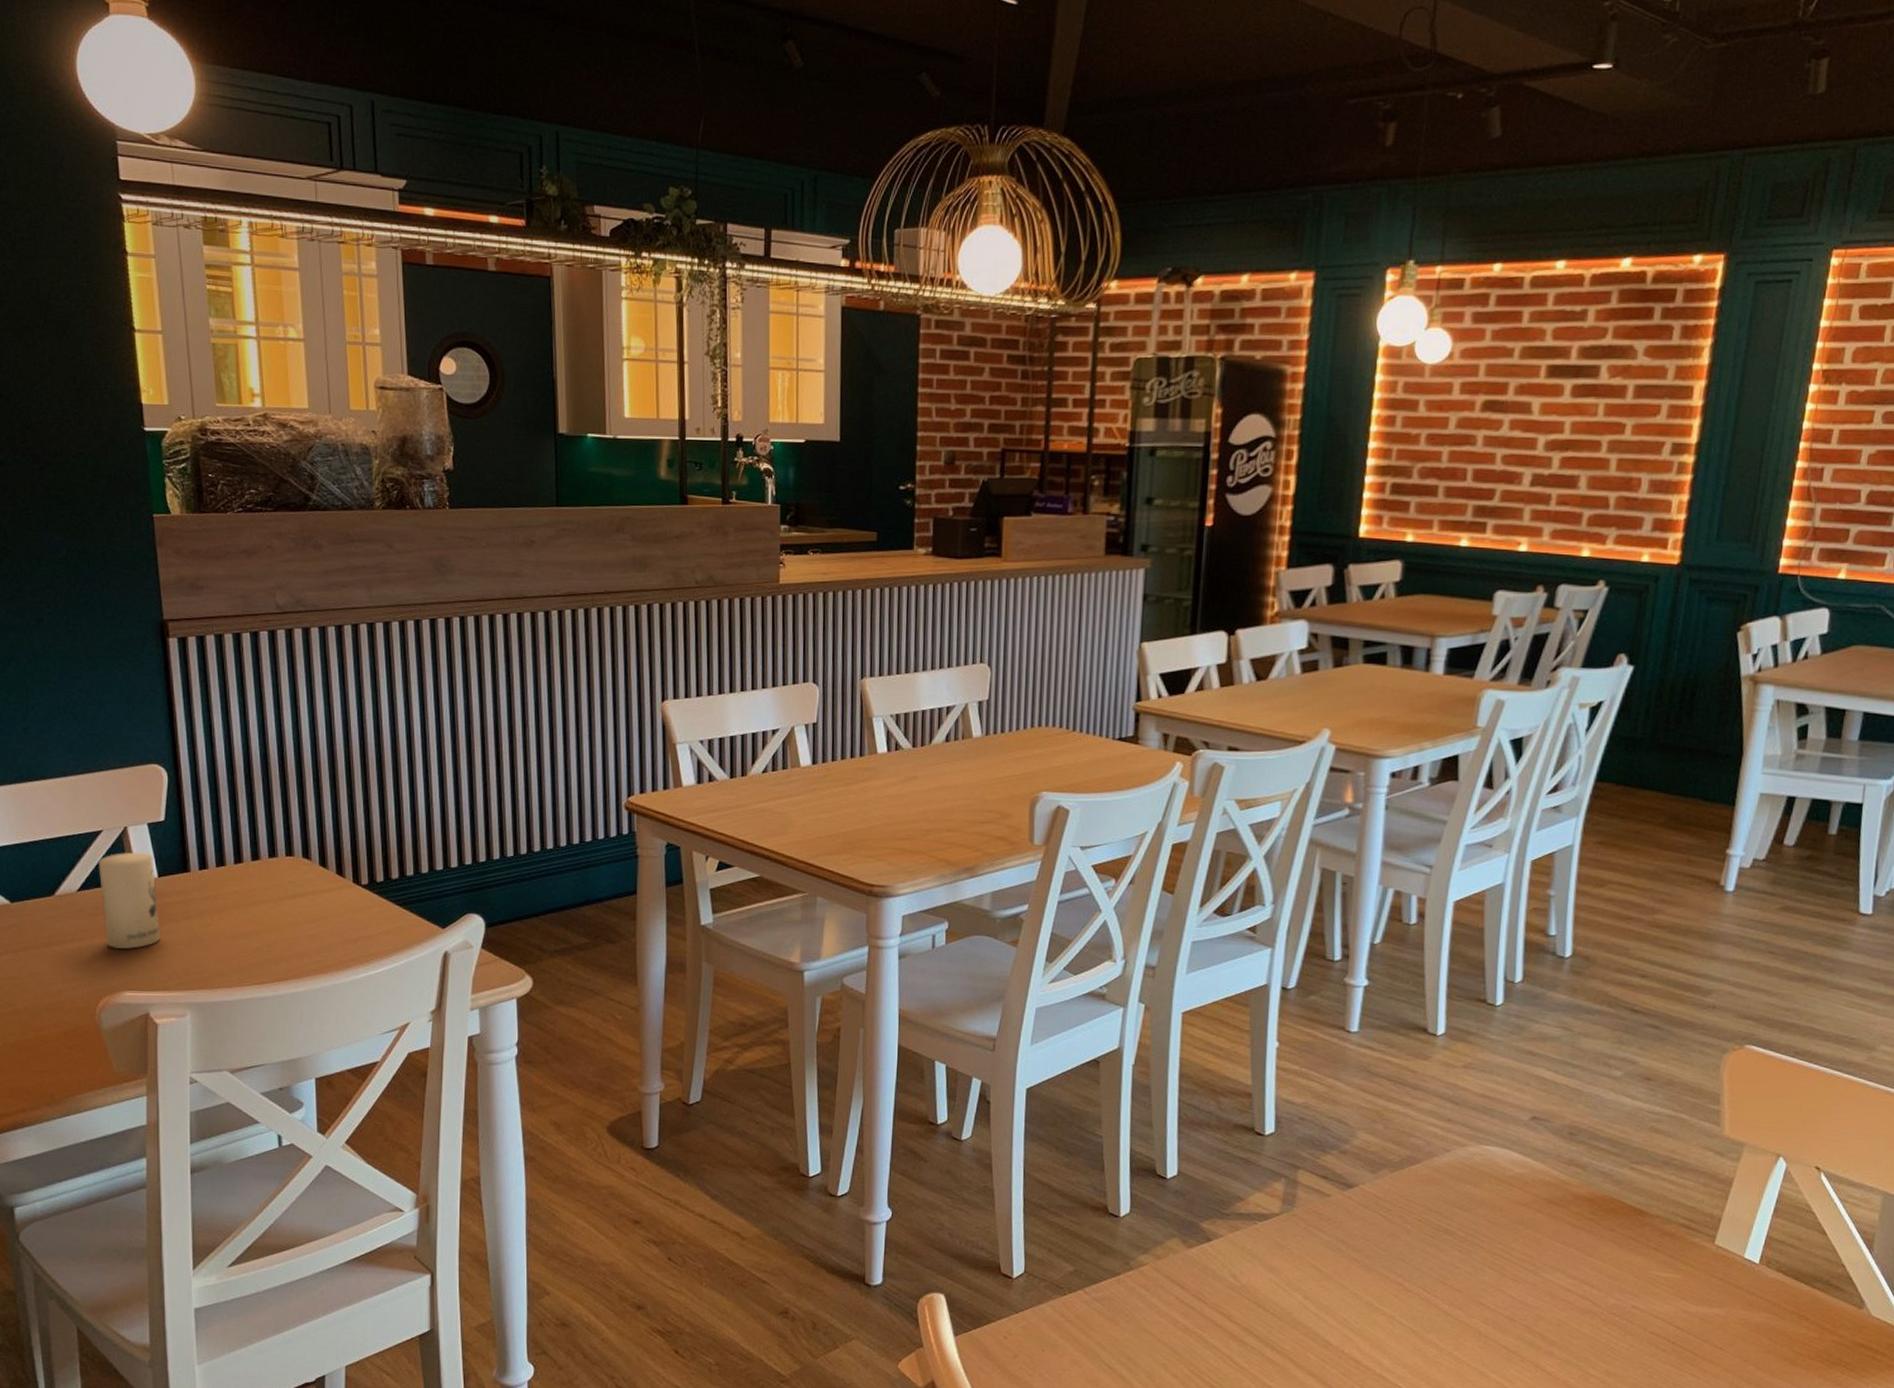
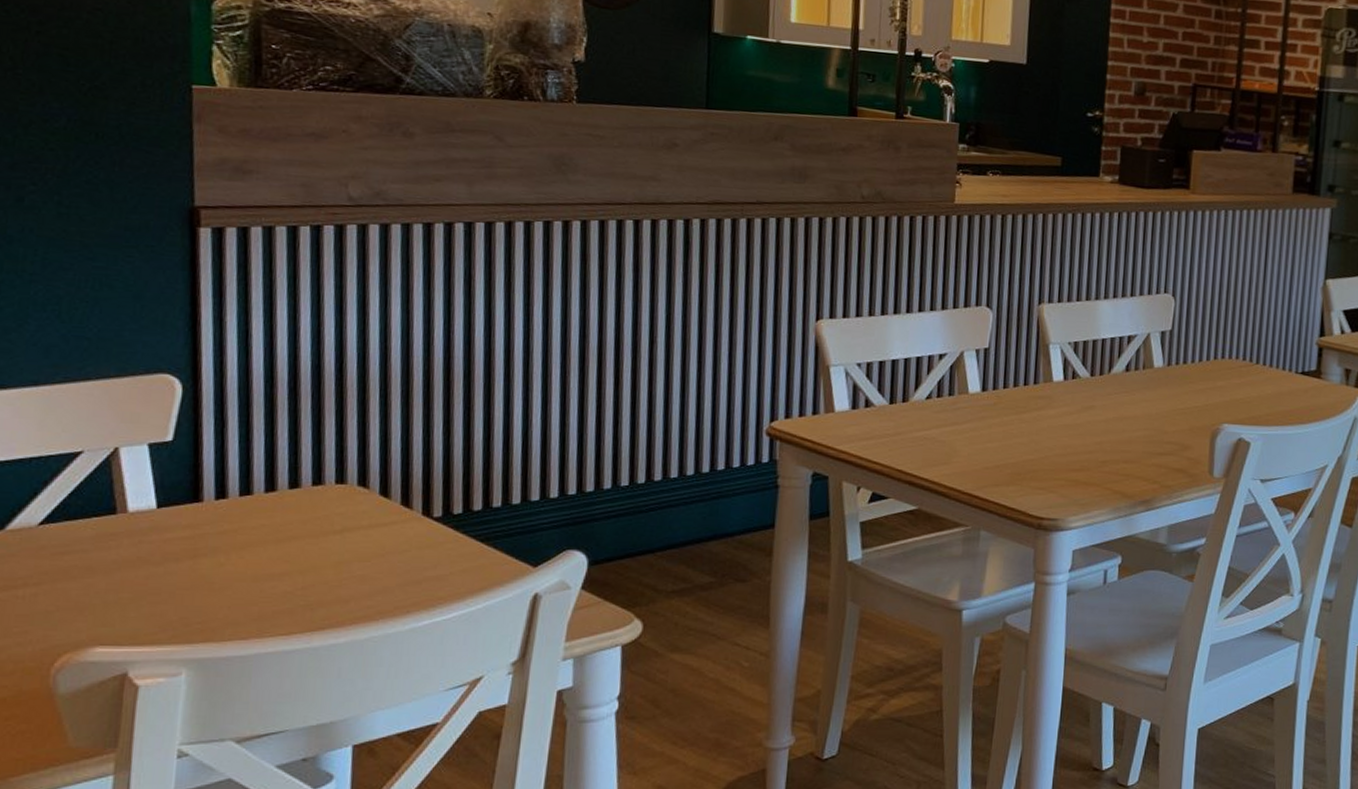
candle: present [98,852,161,949] -> none [72,477,154,596]

